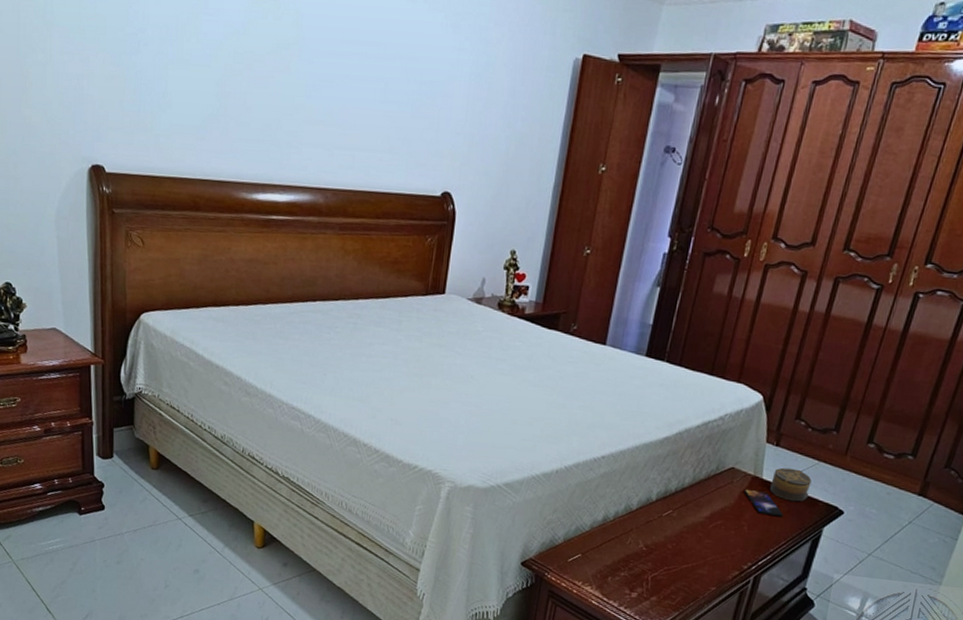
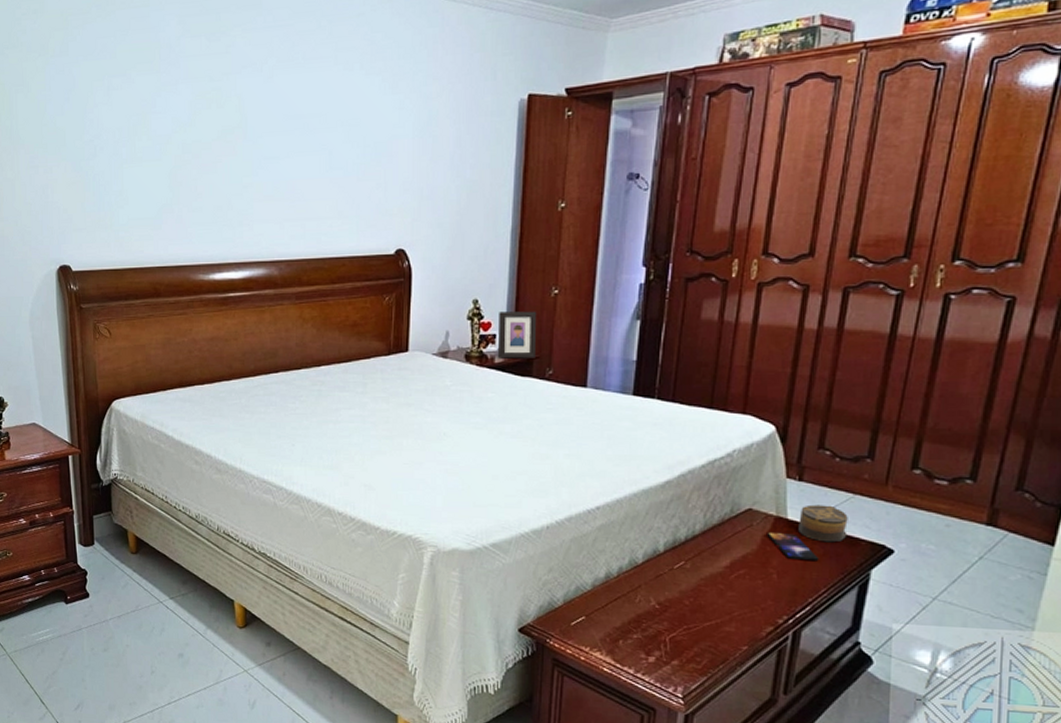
picture frame: none [528,265,569,313] -> present [497,311,537,358]

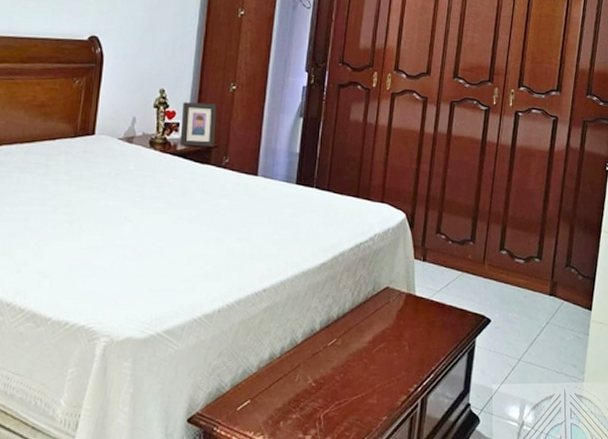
smartphone: present [767,533,819,561] -> none [400,308,439,333]
decorative box: present [798,504,848,543] -> none [424,282,459,315]

